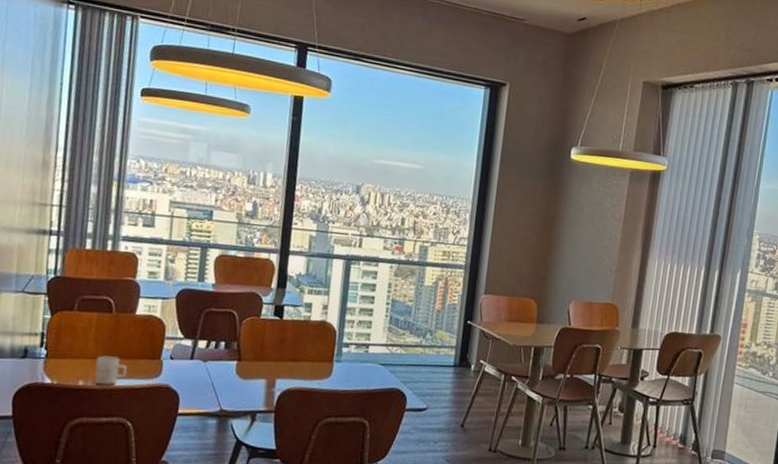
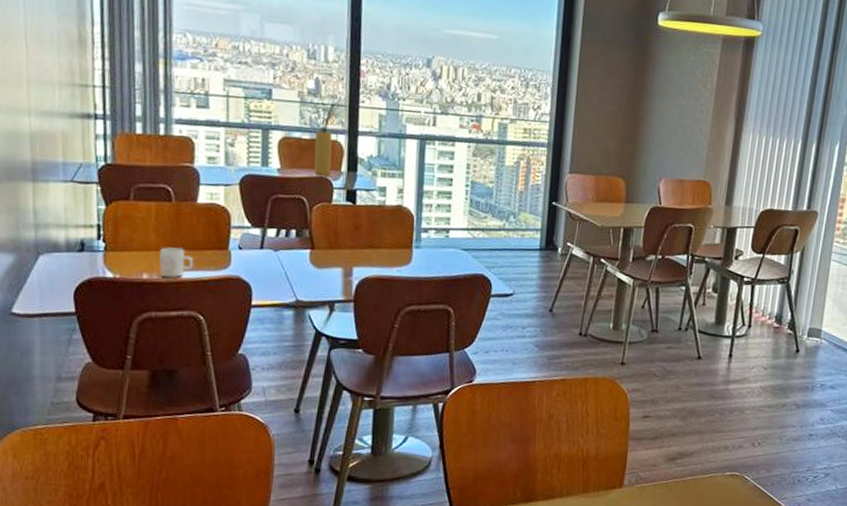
vase: none [246,215,275,293] -> present [313,93,340,177]

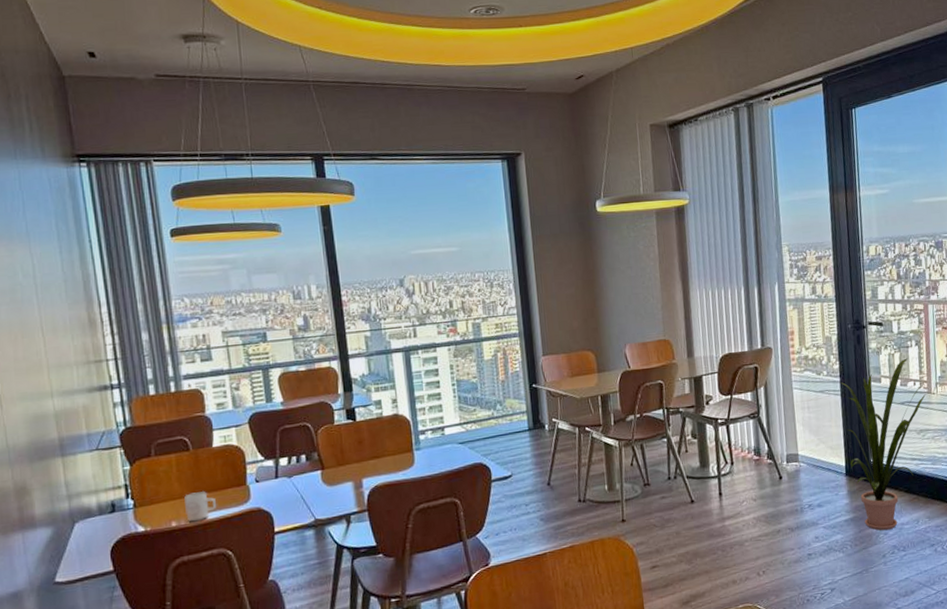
vase: present [313,93,340,177] -> none [305,325,330,402]

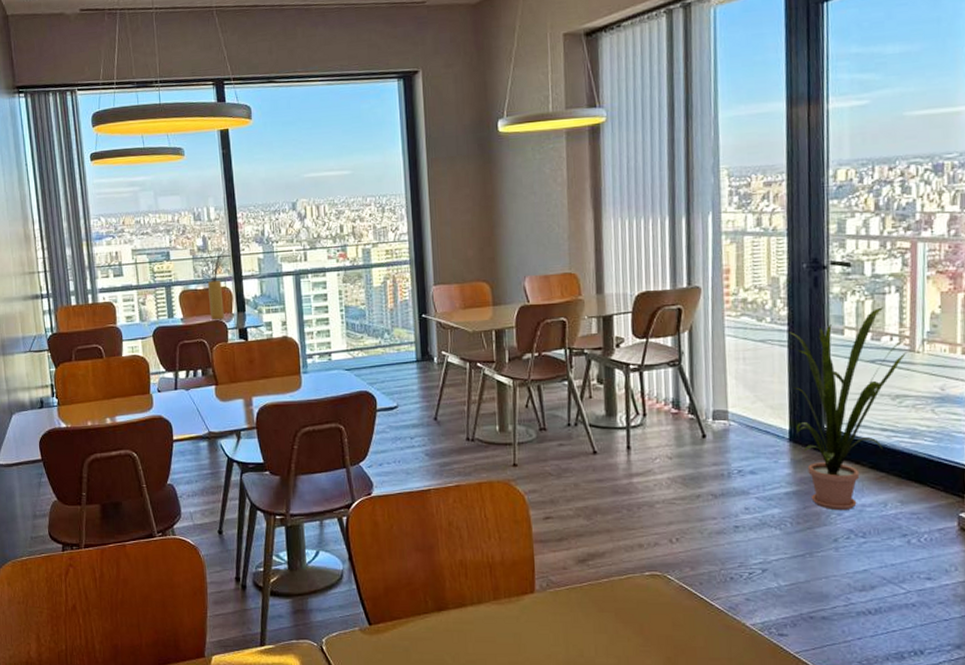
mug: present [184,491,217,522] -> none [98,396,125,423]
vase: none [305,325,330,402] -> present [203,246,225,320]

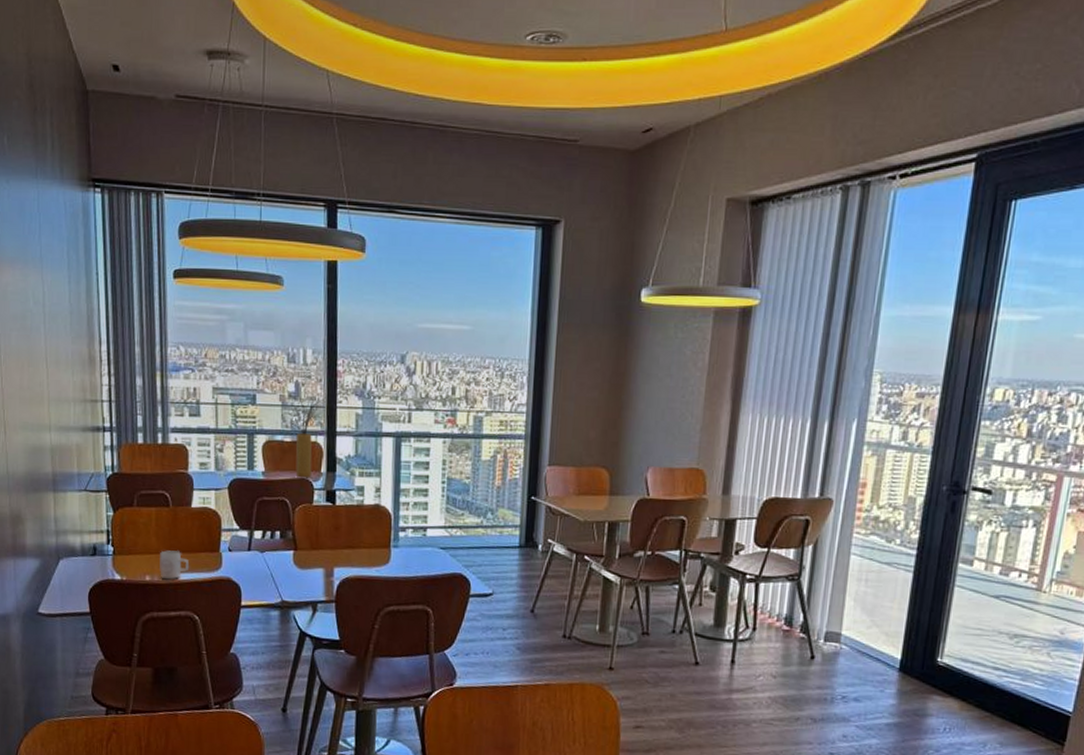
mug: none [98,396,125,423] -> present [159,550,190,580]
house plant: present [787,307,906,511] -> none [907,541,1034,748]

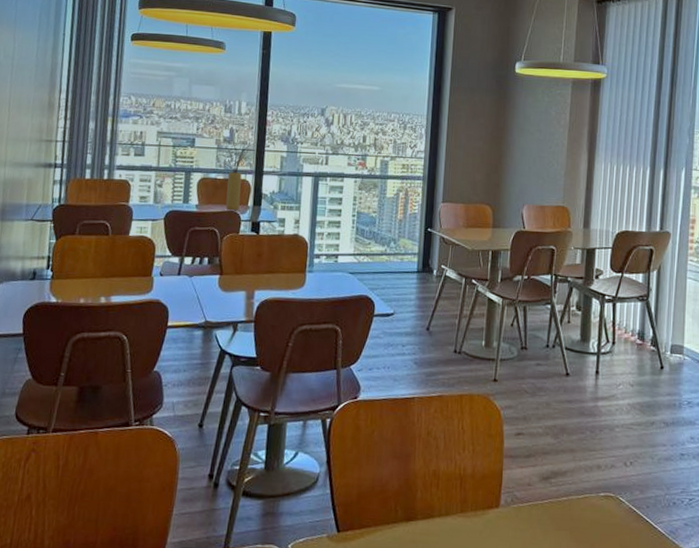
mug: present [159,550,190,580] -> none [93,275,123,302]

